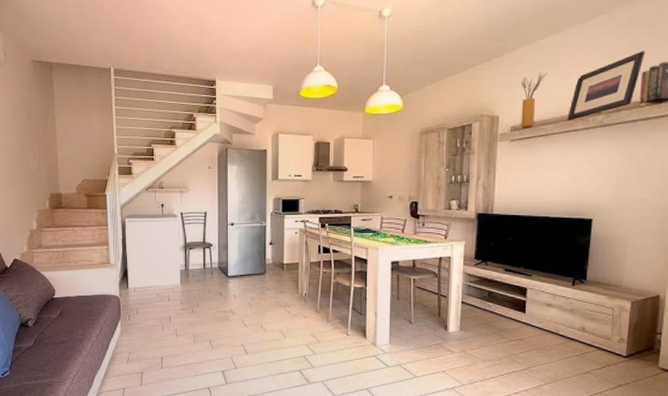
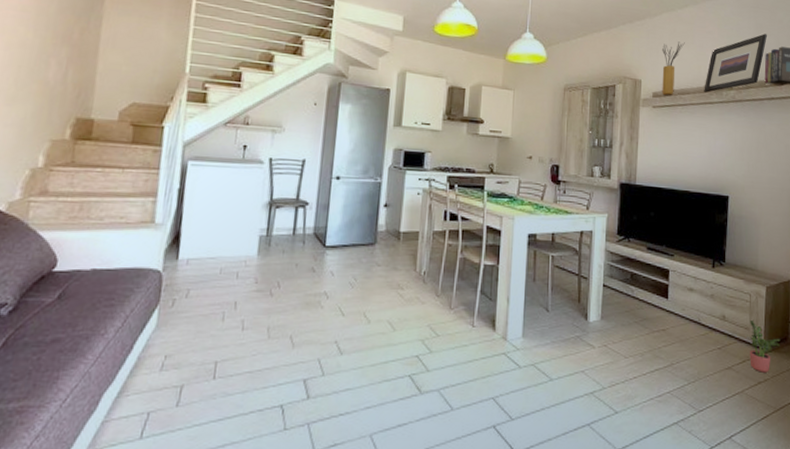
potted plant: none [610,331,645,377] -> present [749,319,781,373]

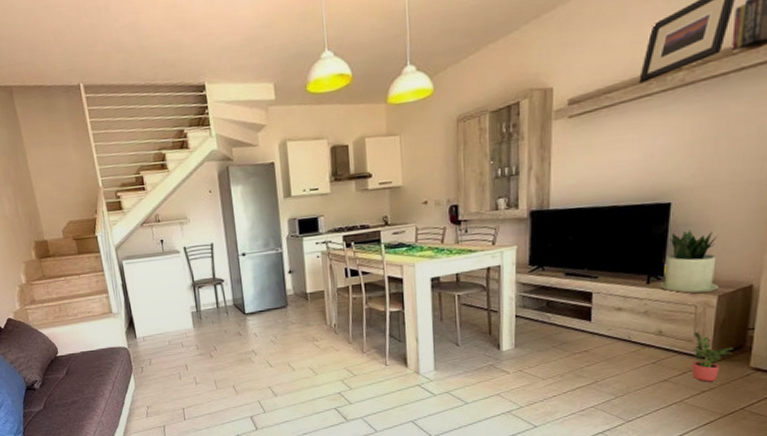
vase: present [662,41,685,97] -> none [581,24,613,101]
planter: none [722,222,766,283] -> present [659,229,719,294]

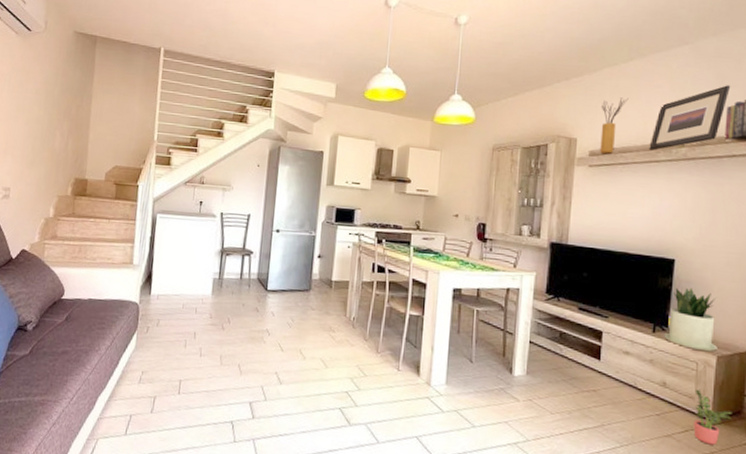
vase: none [581,24,613,101] -> present [600,97,629,155]

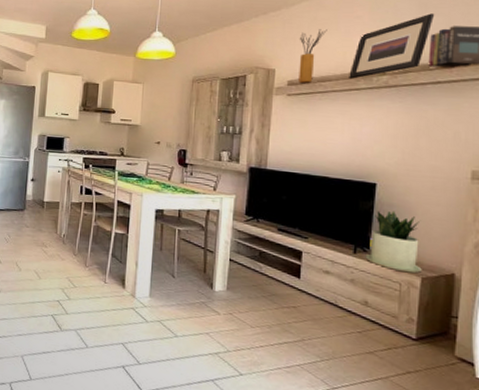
potted plant: present [693,389,732,445] -> none [397,309,438,364]

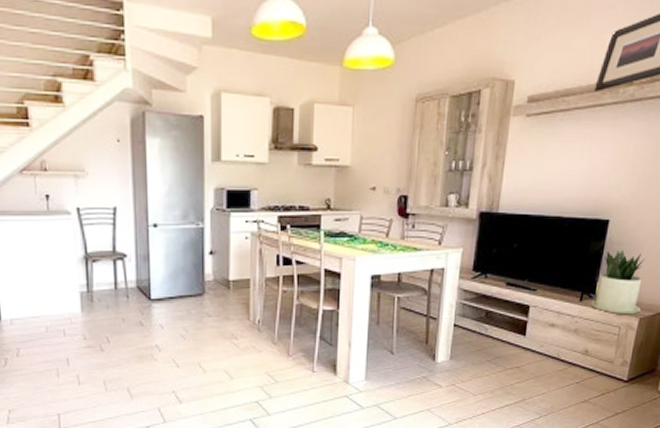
vase: present [298,29,327,84] -> none [540,23,577,100]

